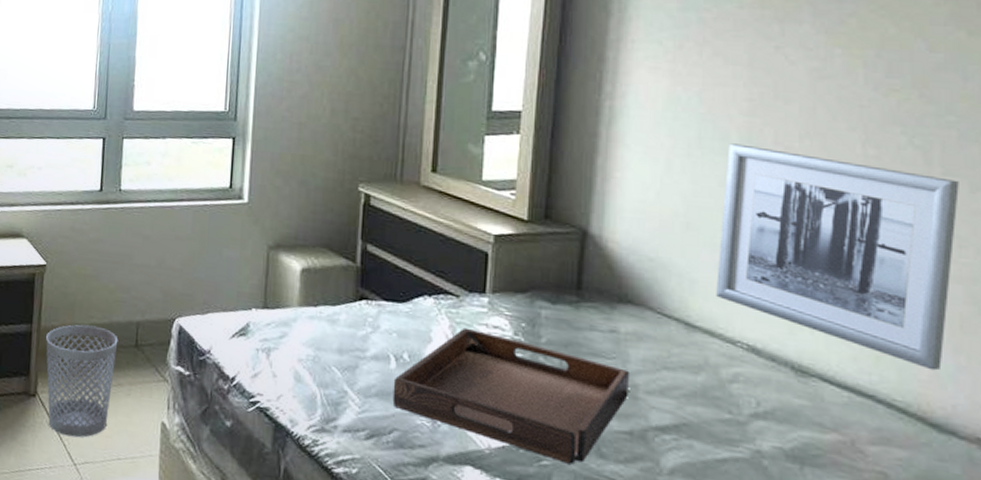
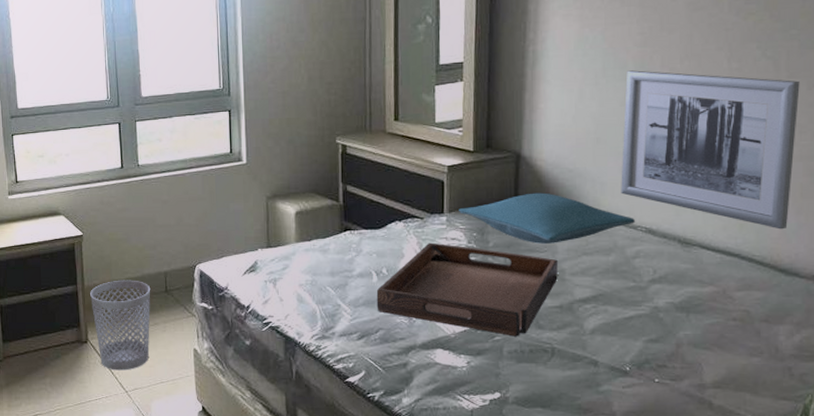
pillow: none [505,281,735,350] -> present [459,192,636,244]

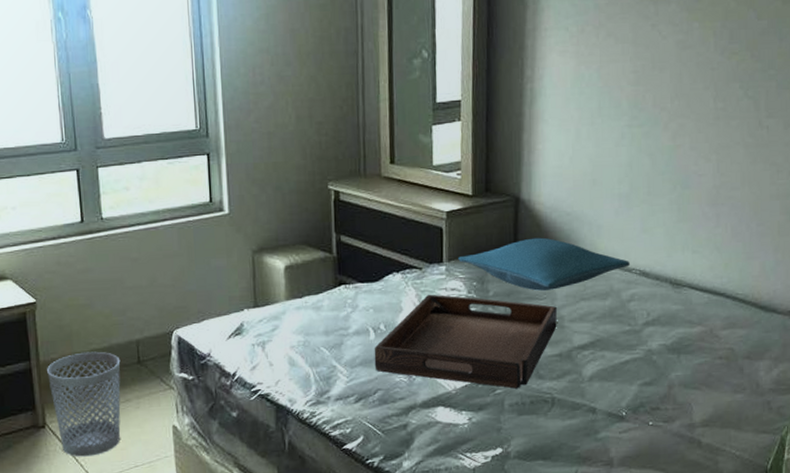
wall art: present [621,70,800,230] -> none [616,109,777,268]

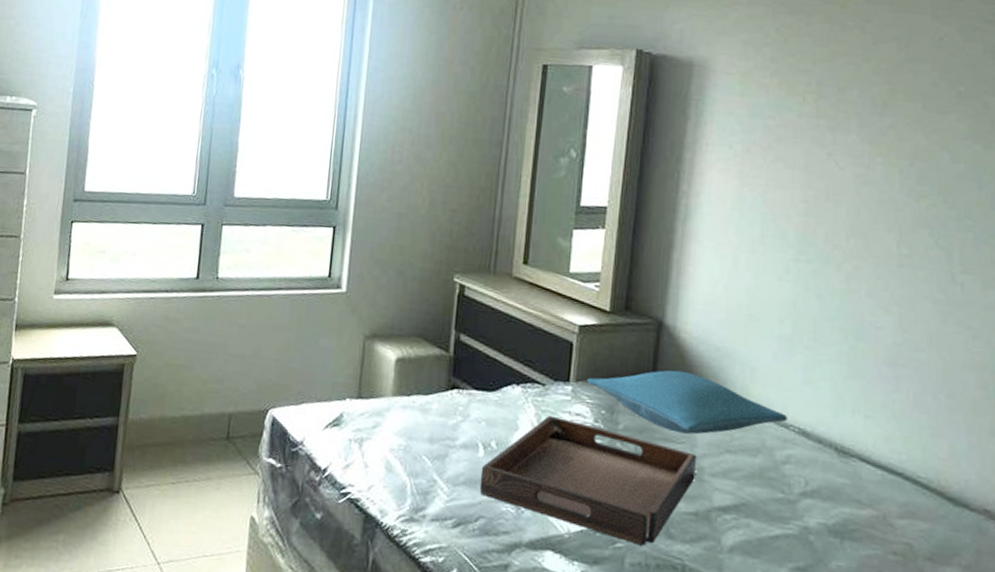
wastebasket: present [47,351,121,457] -> none [132,417,209,535]

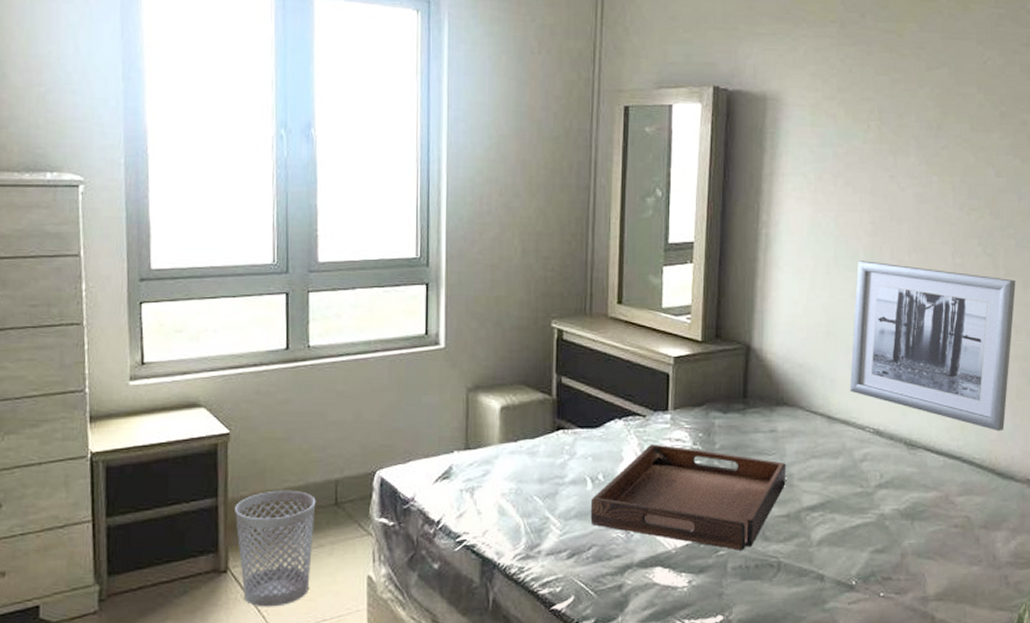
wastebasket: none [132,417,209,535] -> present [235,490,316,607]
pillow: present [587,370,788,435] -> none [684,389,864,445]
wall art: none [773,241,974,450] -> present [850,261,1016,431]

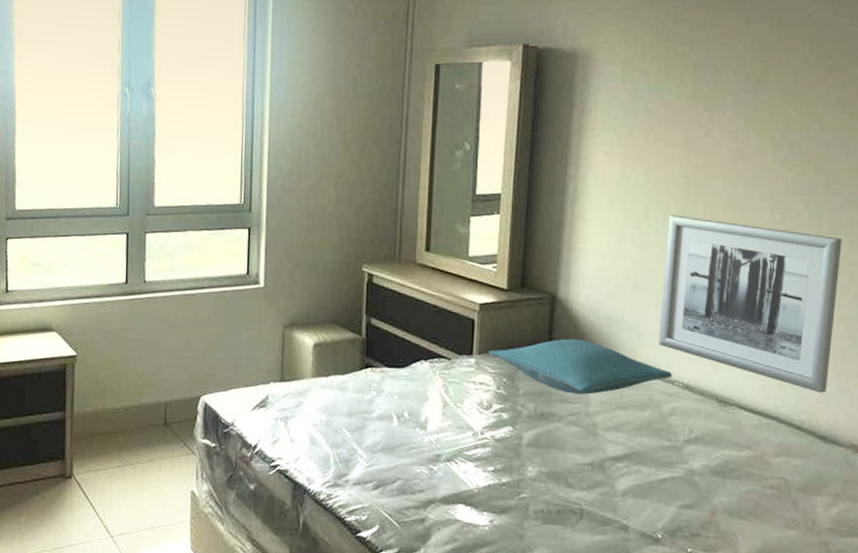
wastebasket: present [235,490,316,607] -> none [79,408,148,512]
serving tray: present [590,444,786,550] -> none [395,386,590,495]
pillow: none [684,389,864,445] -> present [489,338,673,395]

